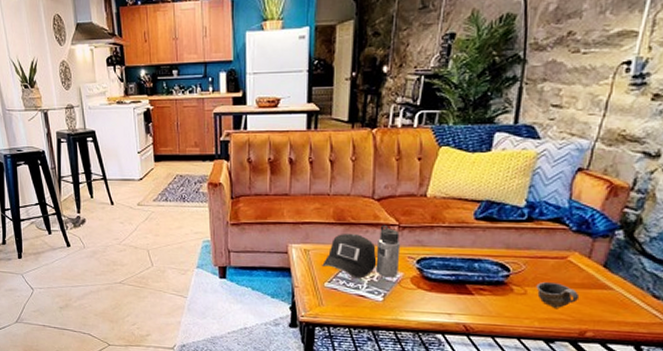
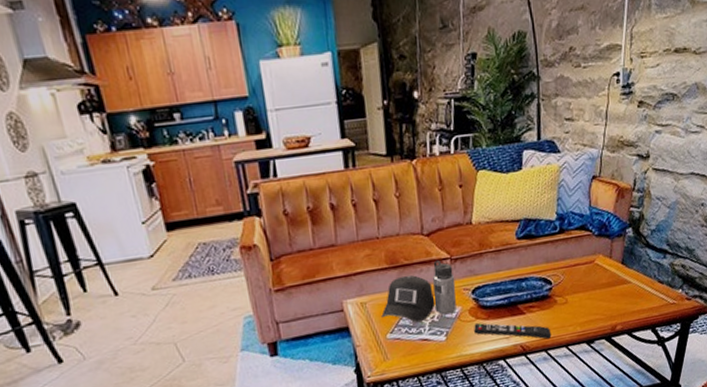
remote control: none [414,293,502,326] -> present [474,323,552,340]
cup: present [536,282,580,308] -> none [574,286,608,311]

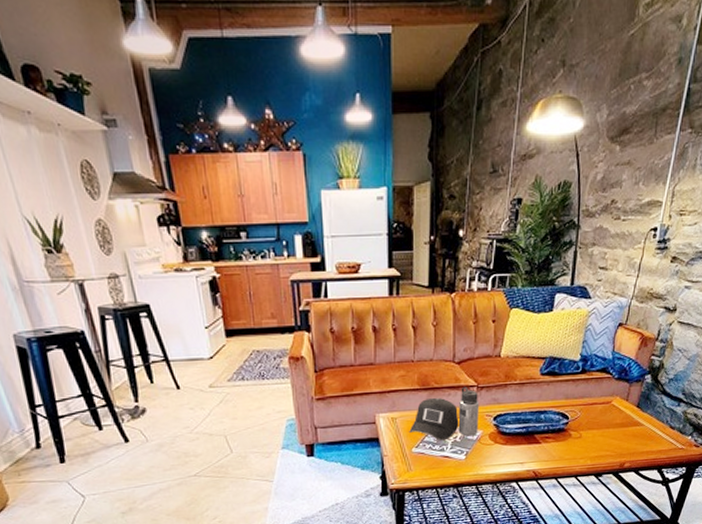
remote control: present [474,323,552,340] -> none [492,447,563,468]

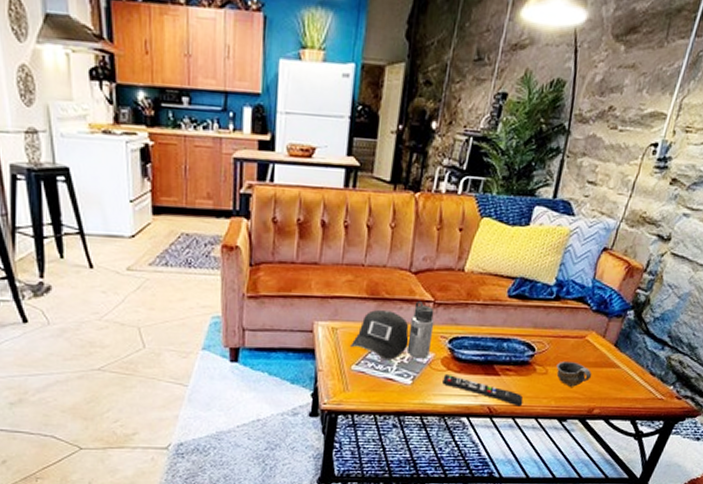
remote control: none [492,447,563,468] -> present [442,375,523,407]
cup: none [588,425,620,447] -> present [556,362,592,387]

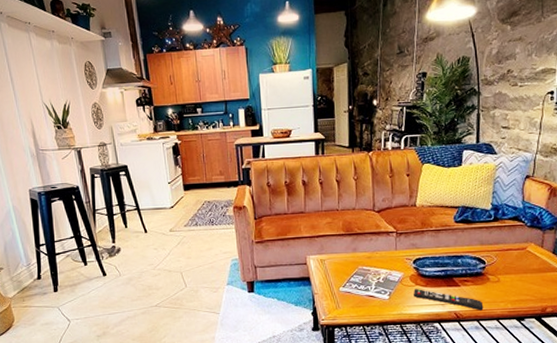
water bottle: present [350,301,435,360] -> none [336,233,400,281]
cup: present [556,362,592,387] -> none [506,270,539,291]

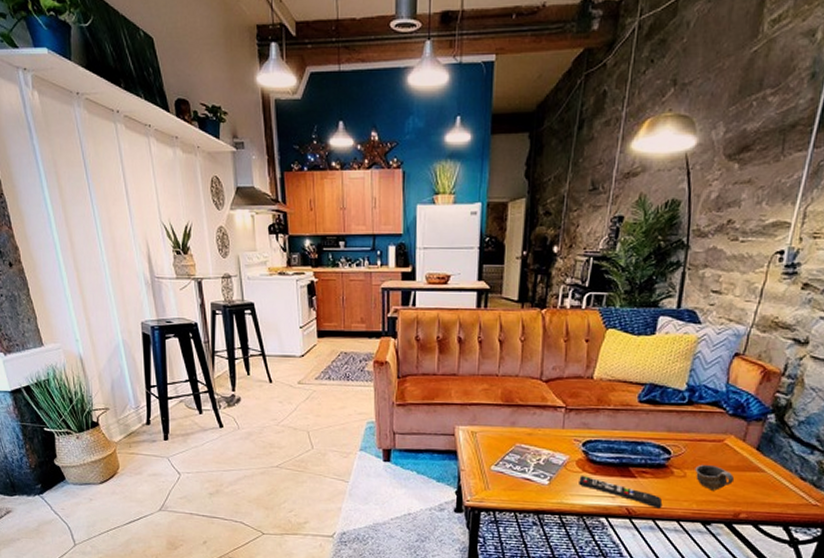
cup: none [506,270,539,291] -> present [695,465,735,491]

